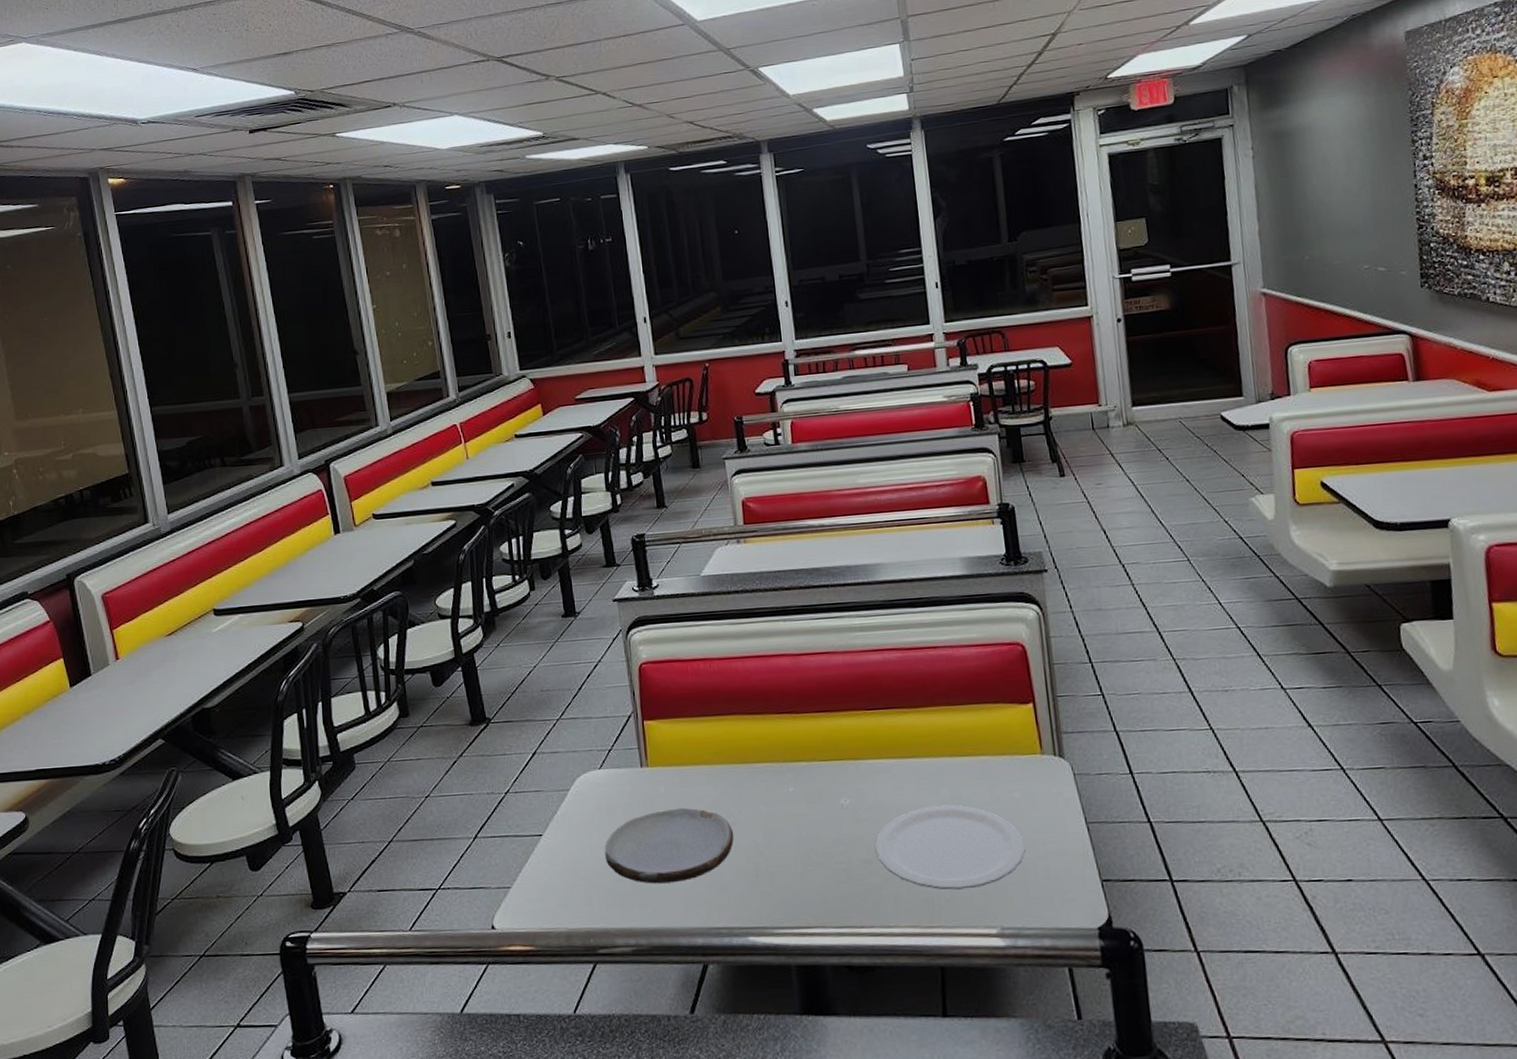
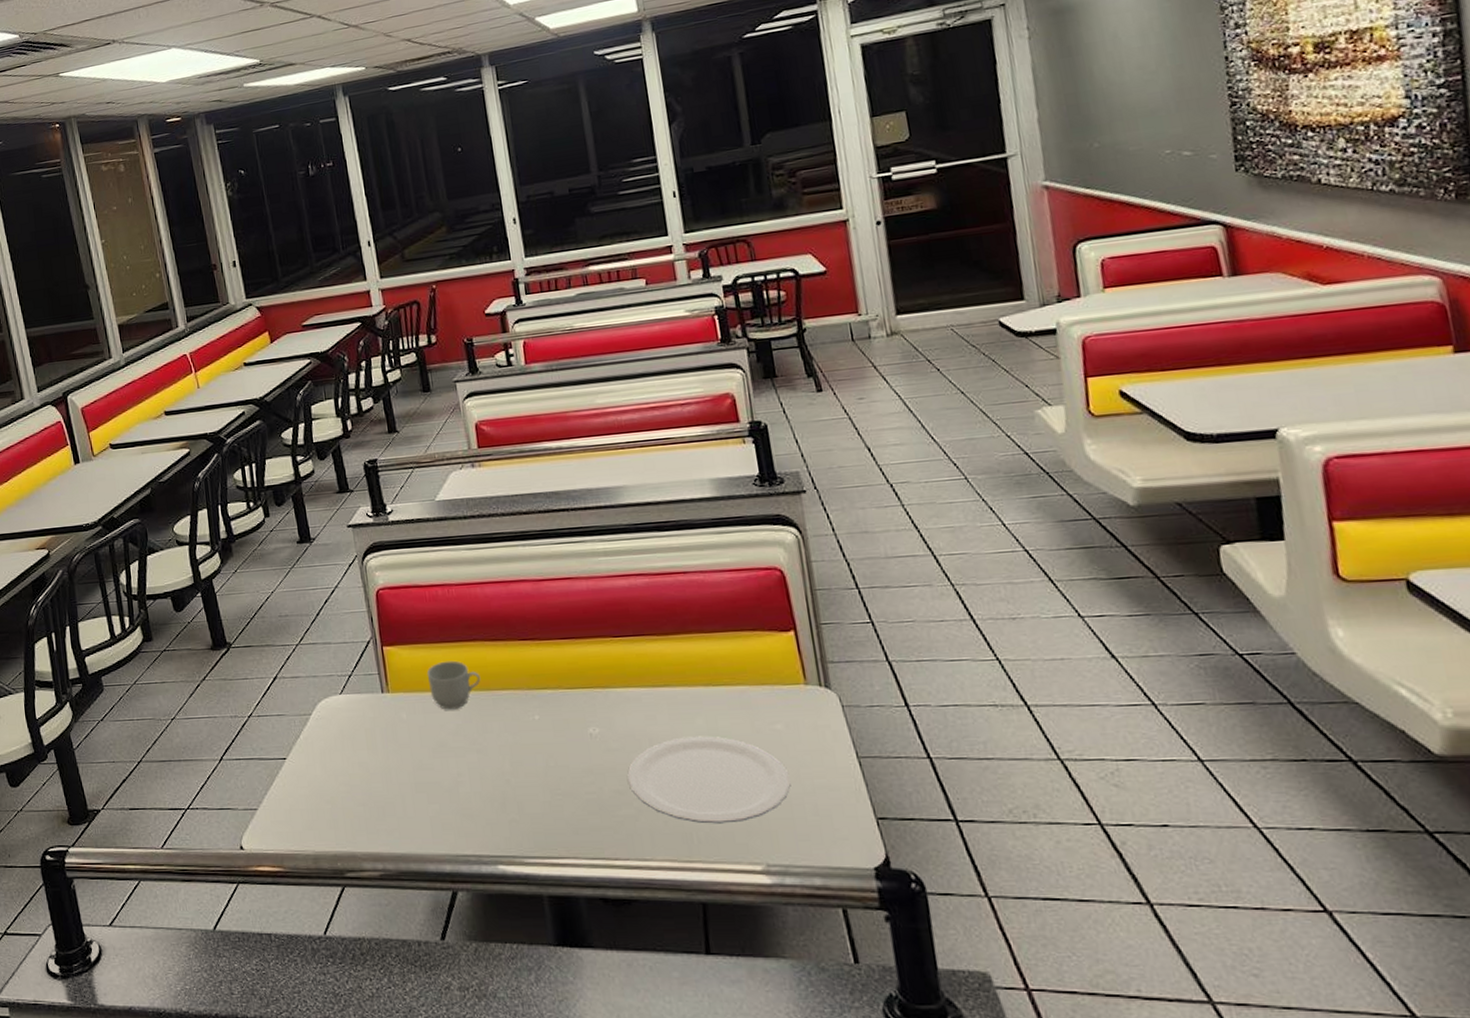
plate: present [604,807,734,884] -> none [348,734,479,810]
mug: none [686,734,739,784] -> present [426,660,481,710]

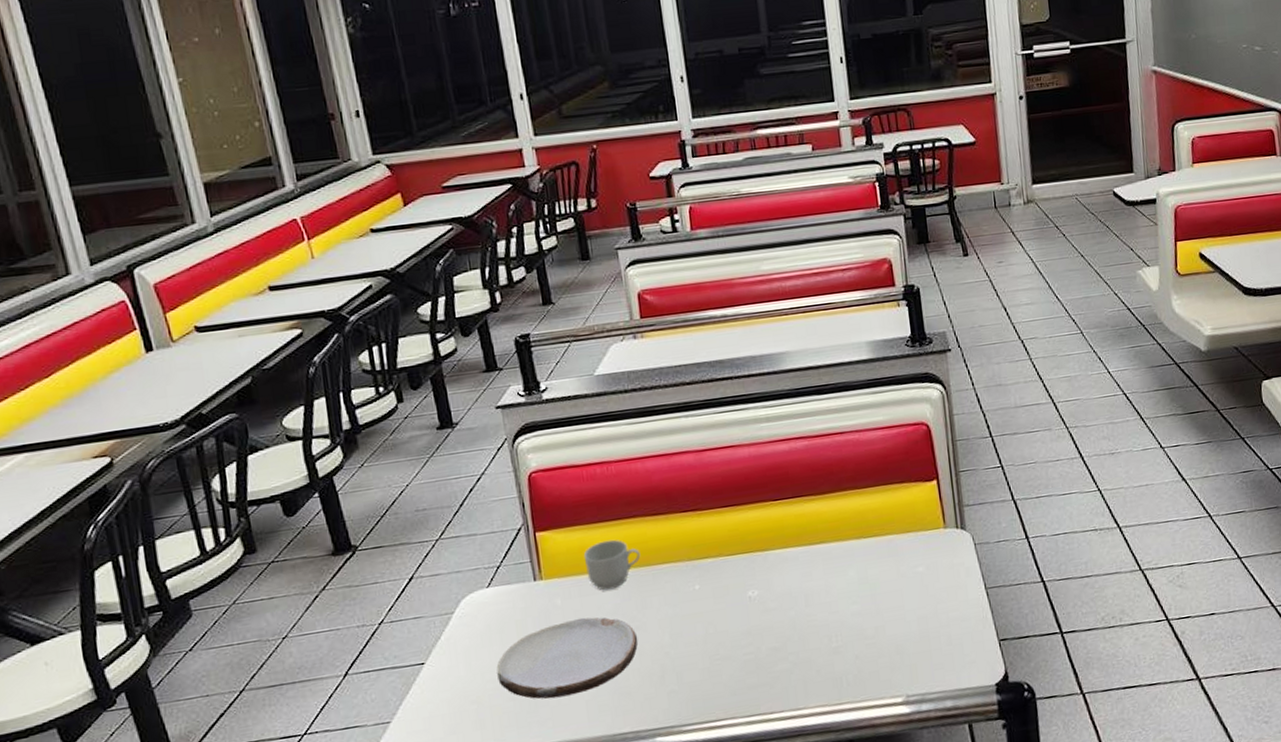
plate: none [348,734,479,810] -> present [496,617,638,699]
plate: present [627,736,791,824] -> none [783,584,930,667]

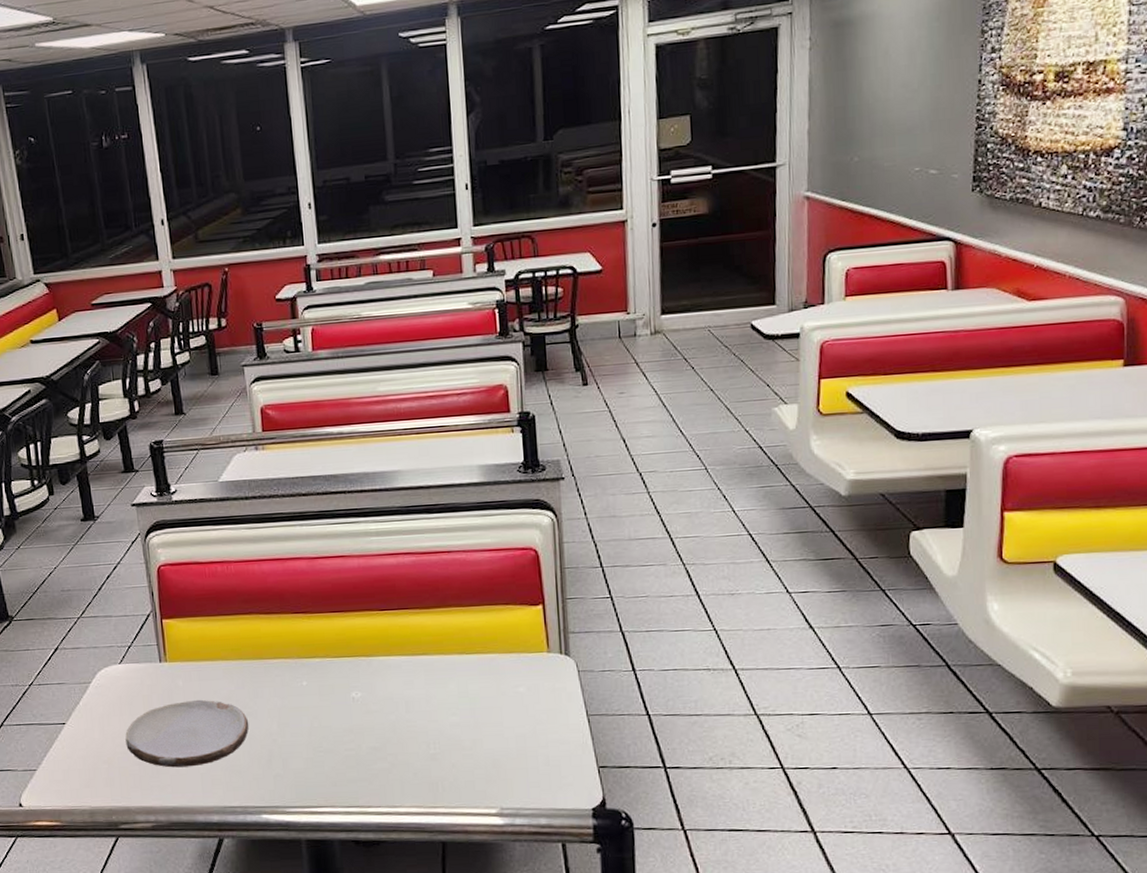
mug: present [583,539,641,591] -> none [203,632,255,678]

